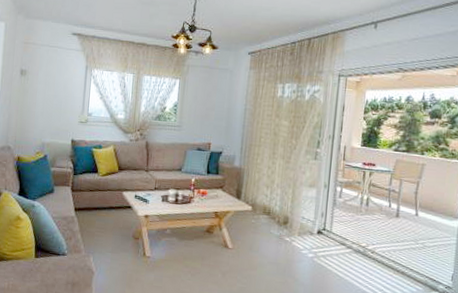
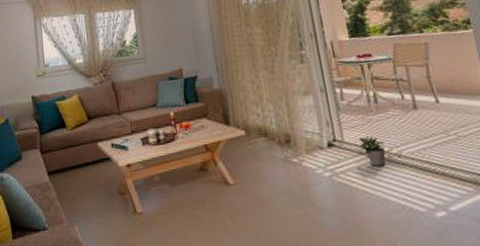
potted plant: none [343,231,364,257] -> present [359,136,386,166]

